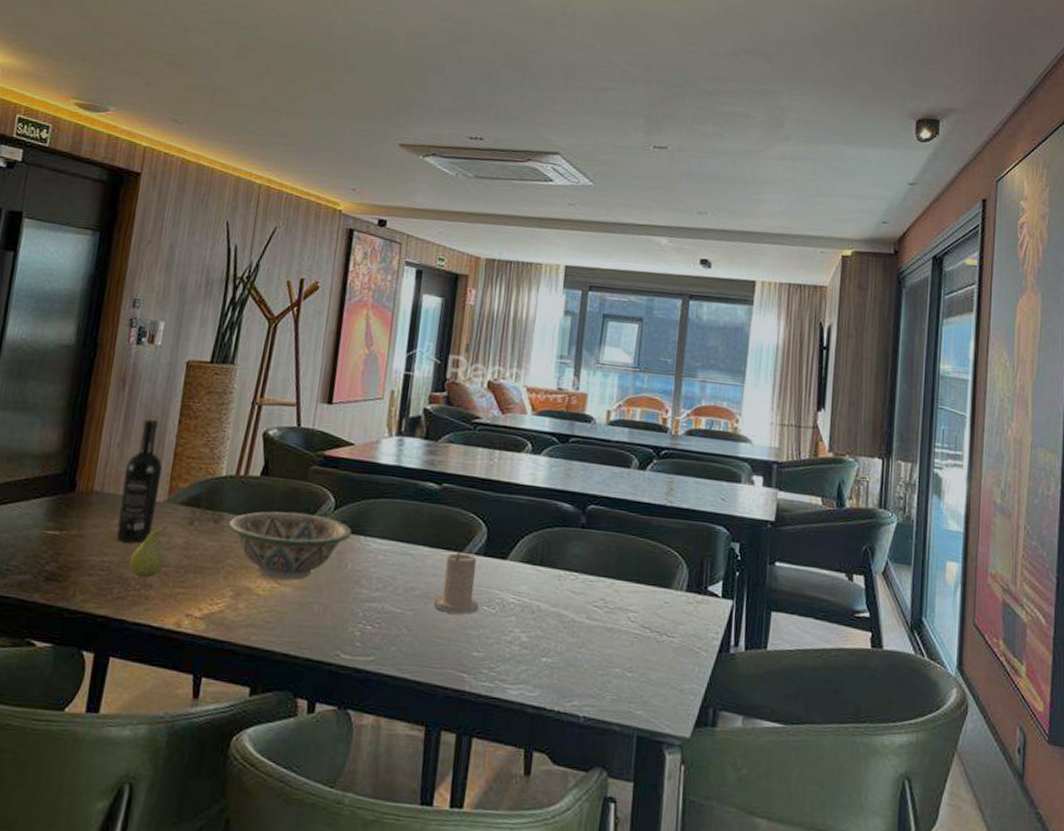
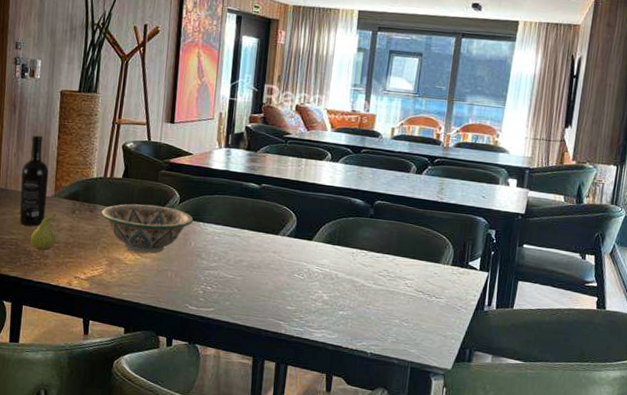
candle: present [433,551,480,615] -> none [257,234,292,280]

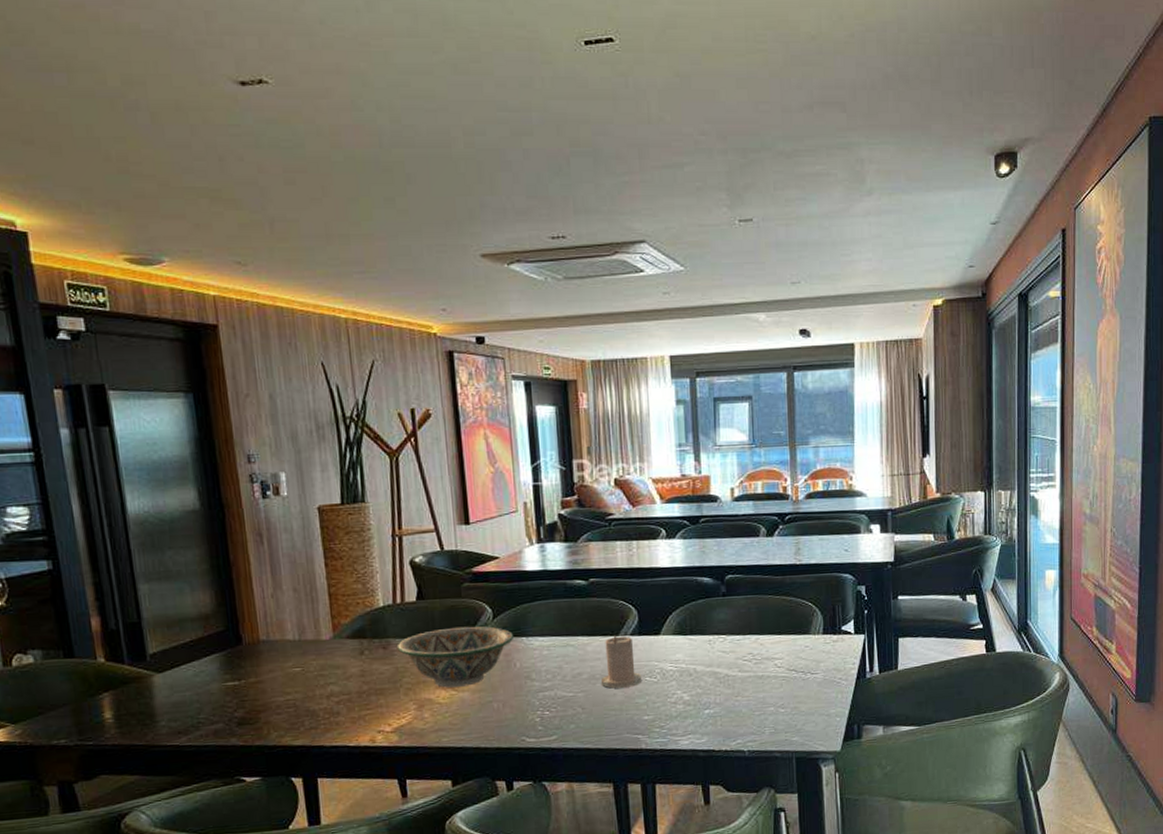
wine bottle: present [19,134,49,227] -> none [284,565,327,681]
fruit: present [31,213,57,251] -> none [312,658,346,708]
candle: none [257,234,292,280] -> present [600,635,643,689]

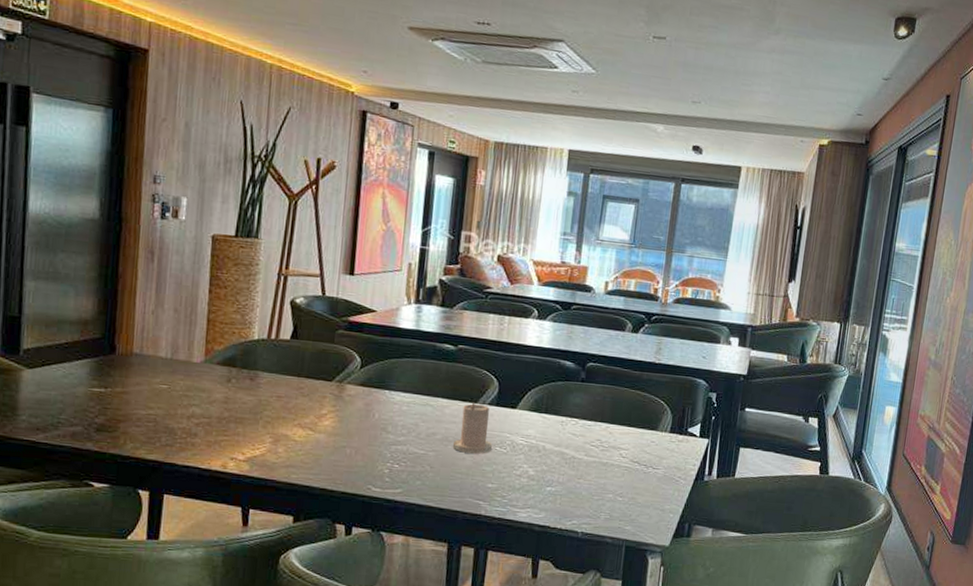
decorative bowl: present [398,626,514,688] -> none [264,370,378,429]

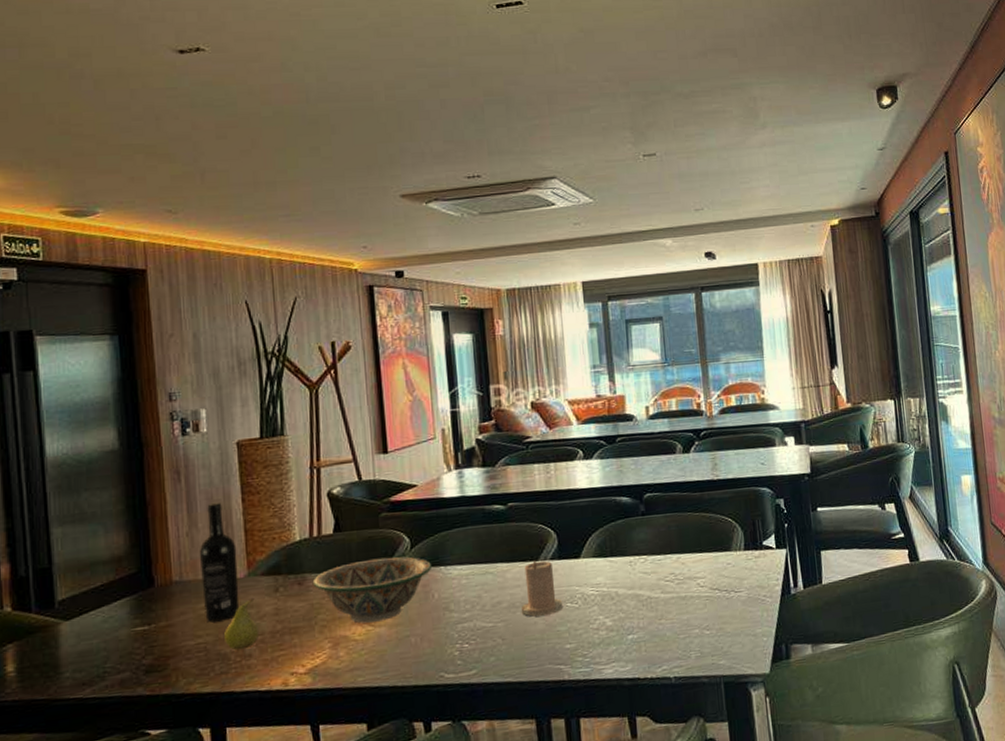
wine bottle: none [159,288,198,399] -> present [199,502,240,623]
fruit: none [174,382,207,428] -> present [224,597,258,651]
decorative bowl: none [264,370,378,429] -> present [313,557,433,624]

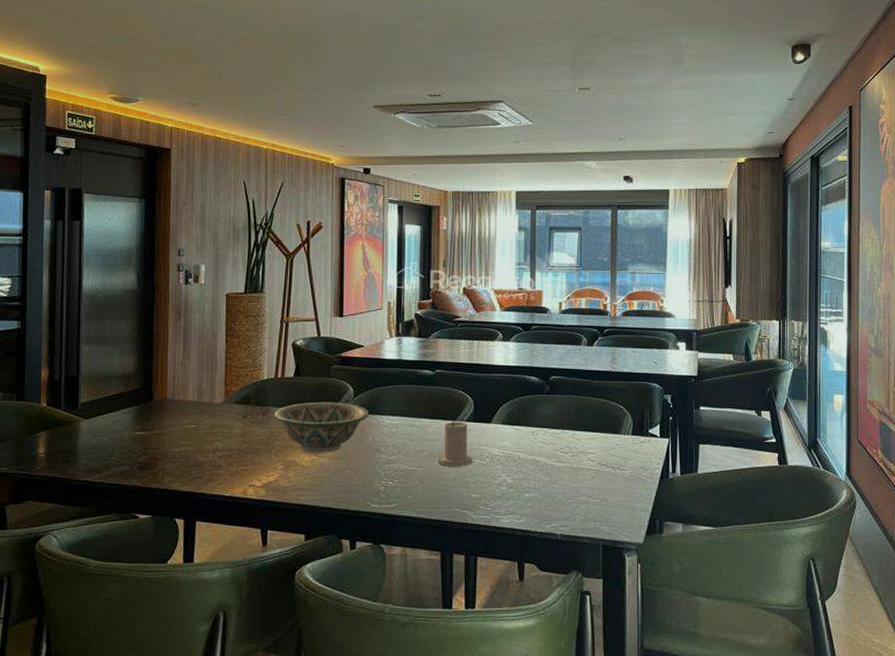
wine bottle: present [199,502,240,623] -> none [188,340,218,436]
fruit: present [224,597,258,651] -> none [202,420,228,461]

